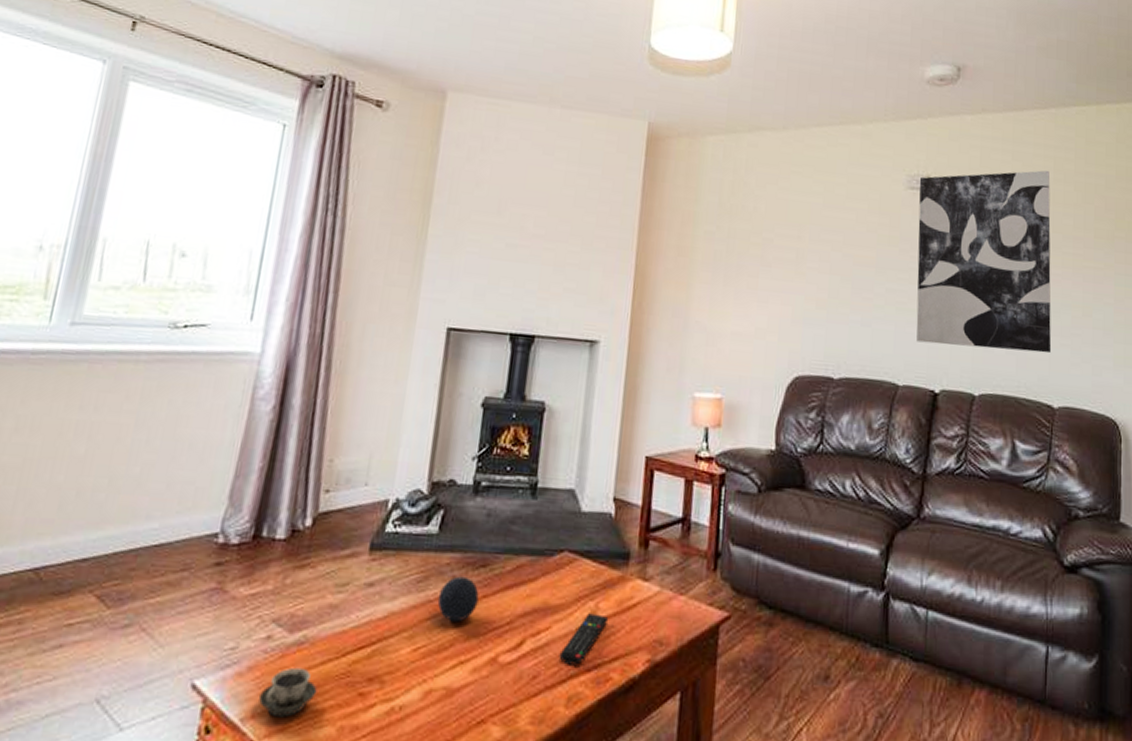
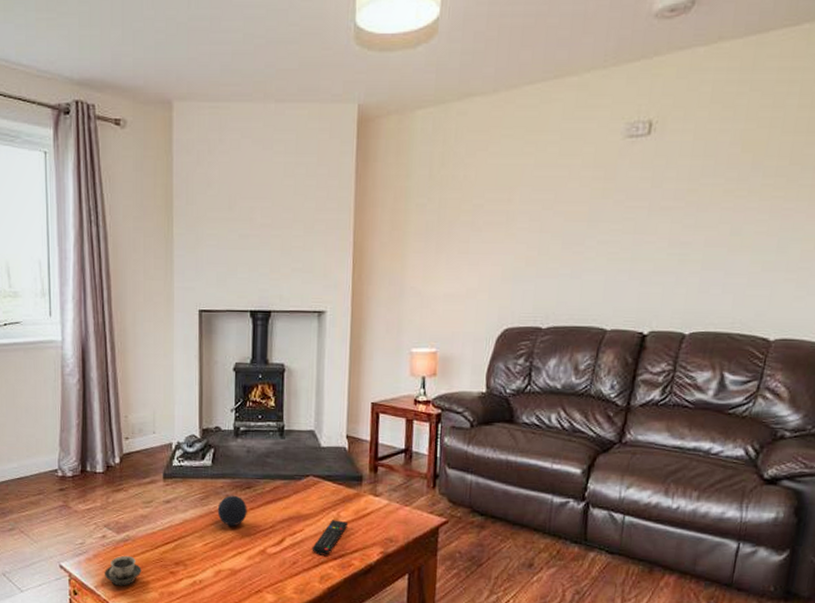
wall art: present [916,170,1052,354] -> none [627,96,794,290]

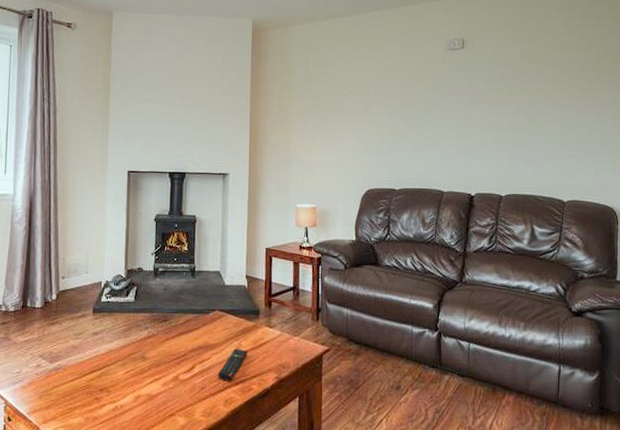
cup: present [105,555,142,586] -> none [37,383,70,412]
decorative ball: present [217,495,247,526] -> none [138,327,164,355]

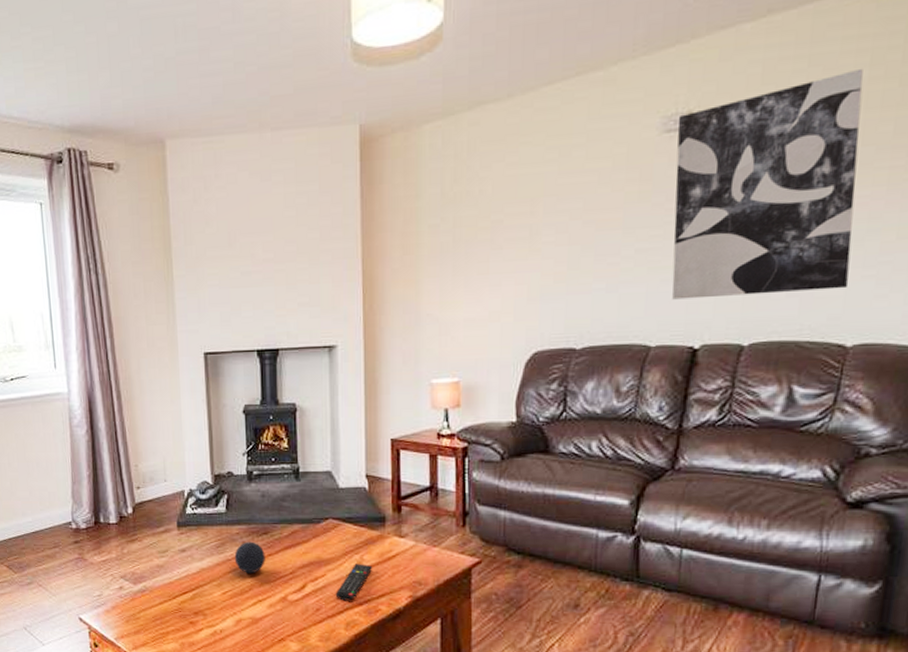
decorative ball: none [138,327,164,355] -> present [234,541,265,574]
wall art: none [455,26,562,163] -> present [672,68,864,300]

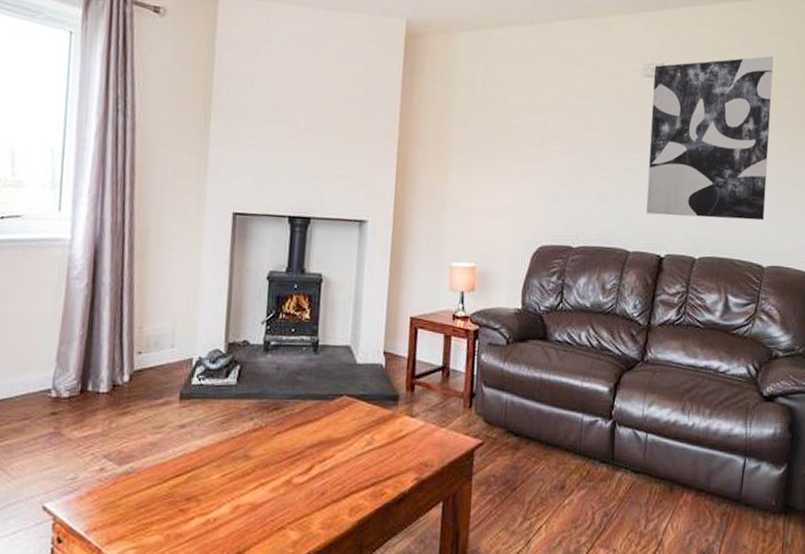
decorative ball: present [234,541,265,574] -> none [239,417,274,454]
remote control: present [335,564,373,601] -> none [342,444,383,484]

